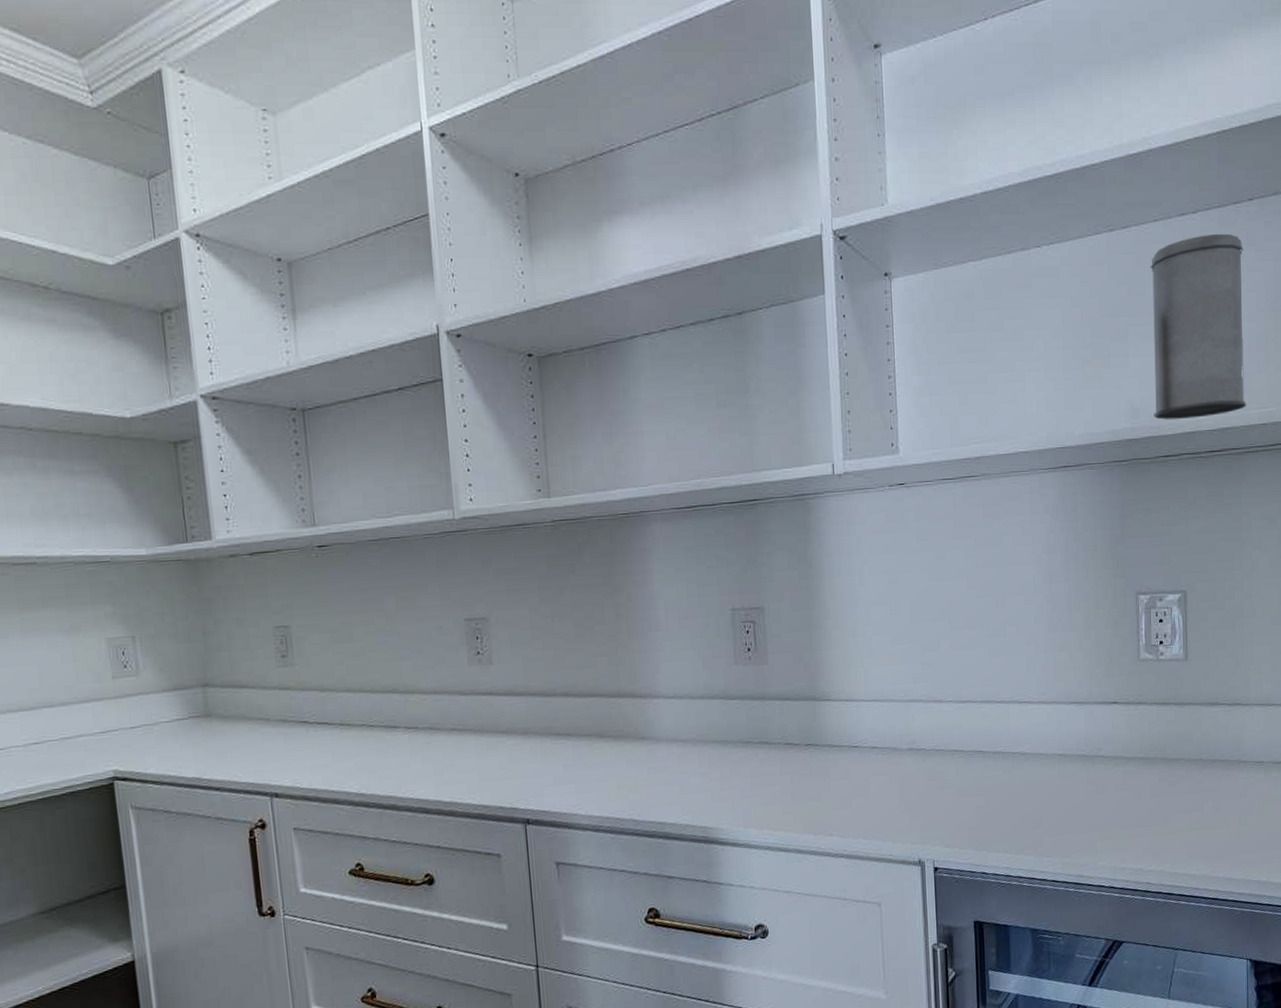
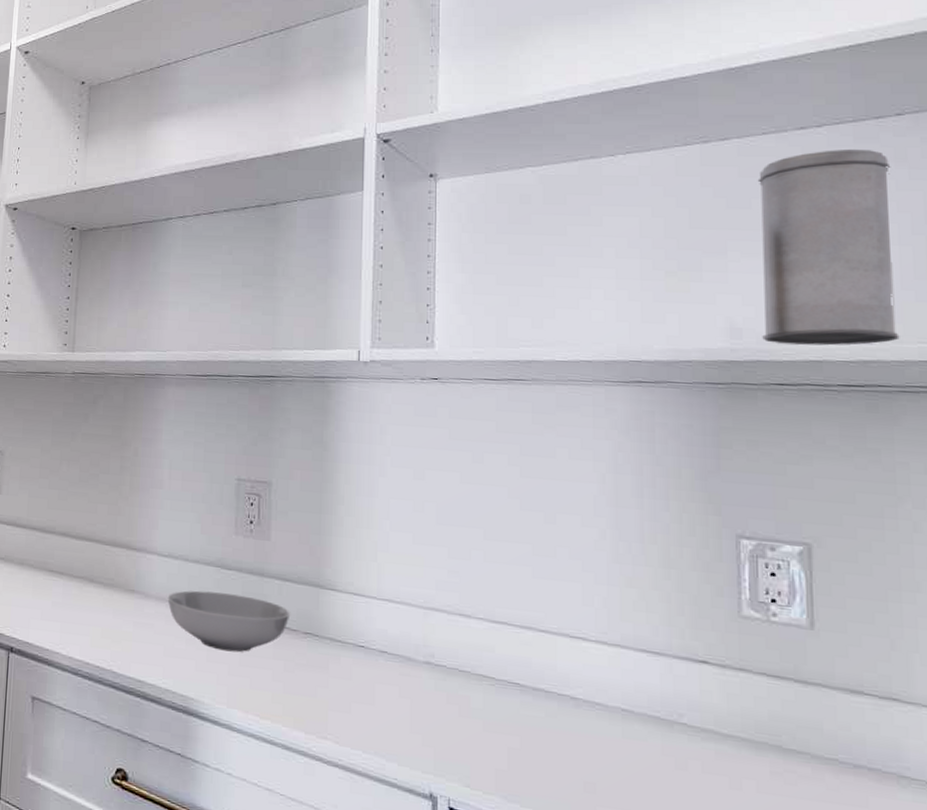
bowl: none [677,721,793,777] -> present [167,590,291,652]

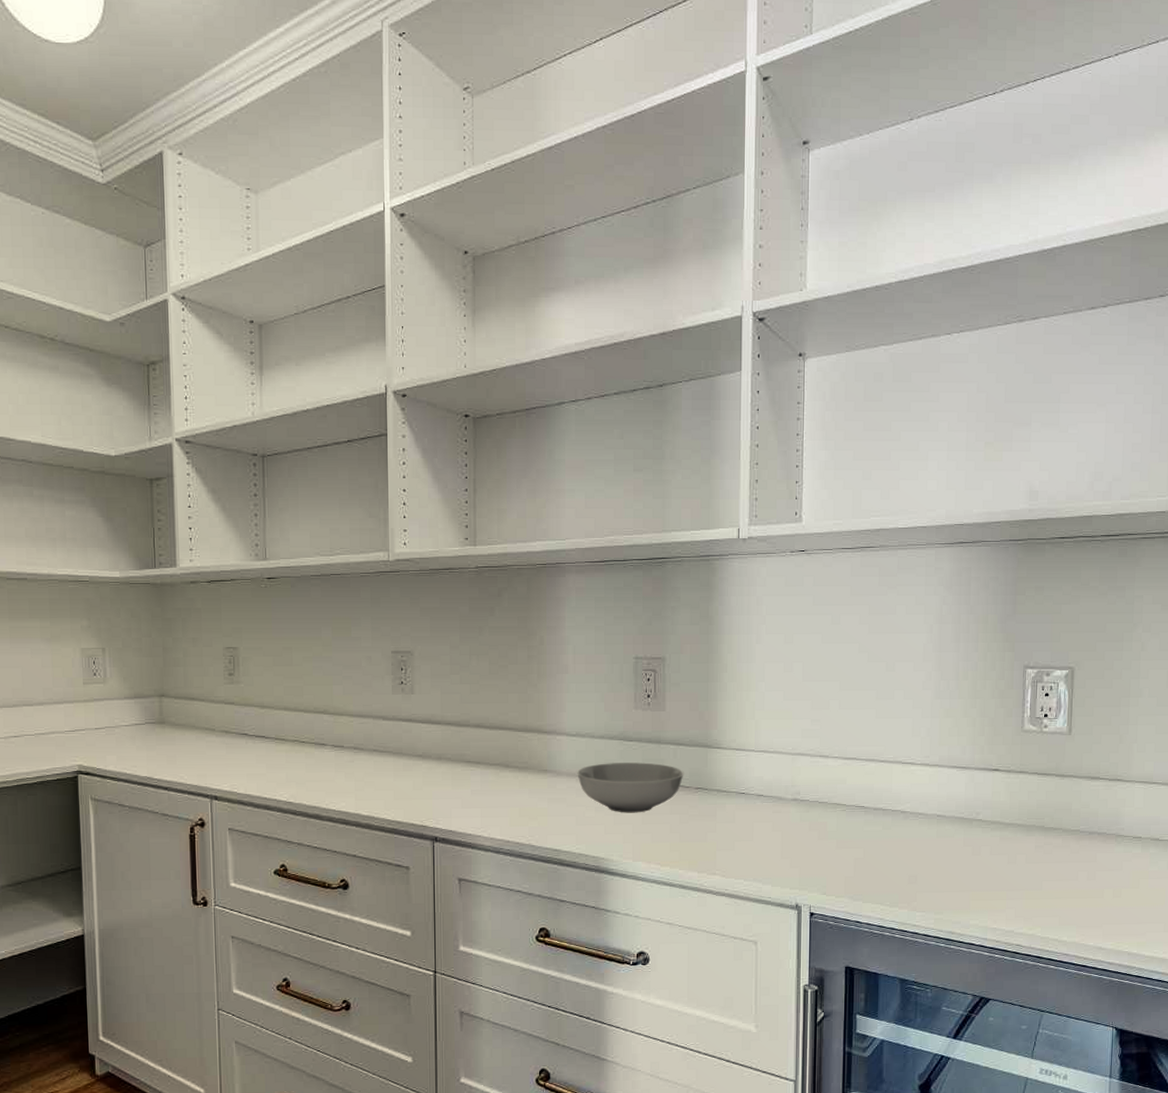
canister: present [757,148,900,346] -> none [1052,327,1152,503]

